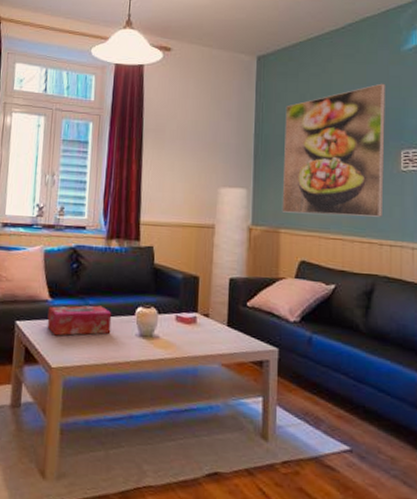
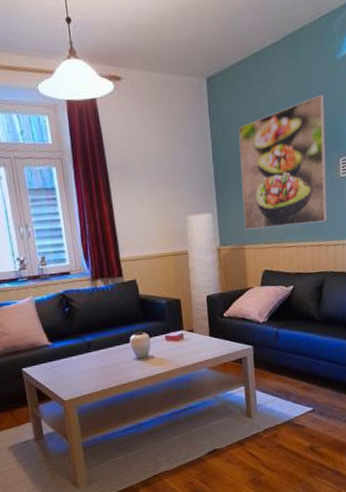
tissue box: present [47,305,112,336] -> none [50,340,111,374]

